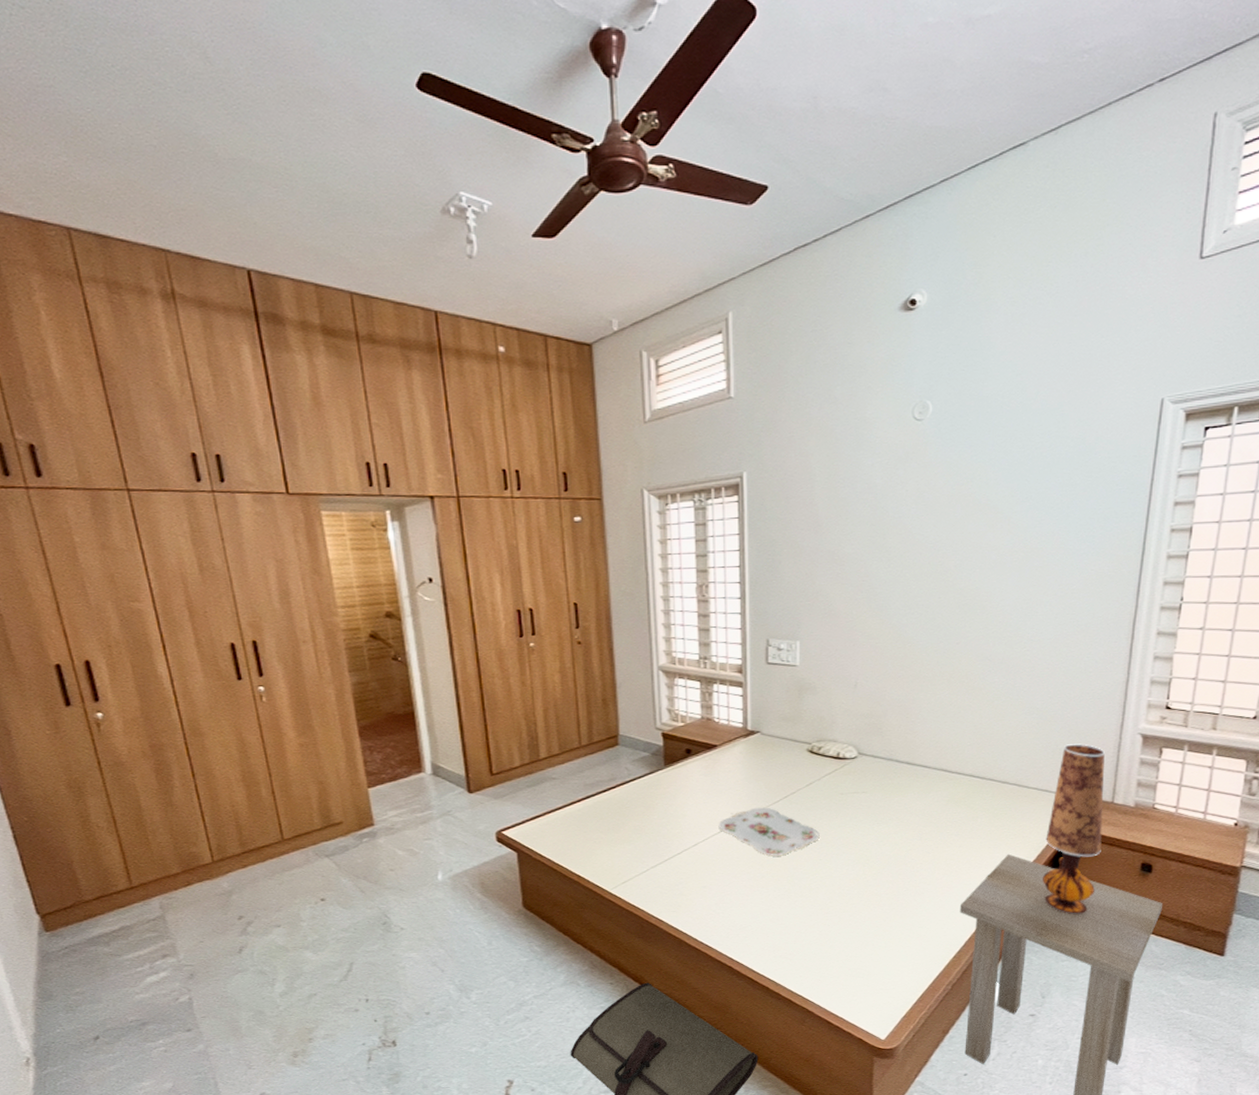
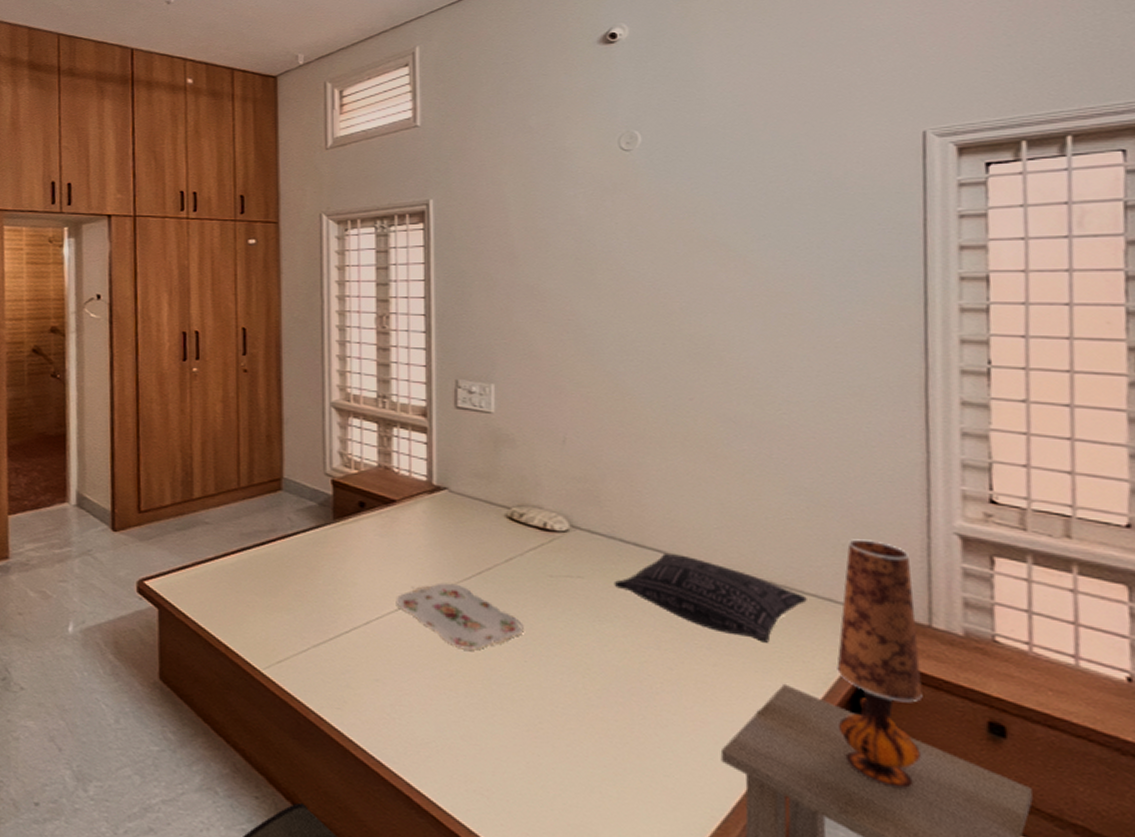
pillow: none [890,768,1030,827] -> present [614,554,807,643]

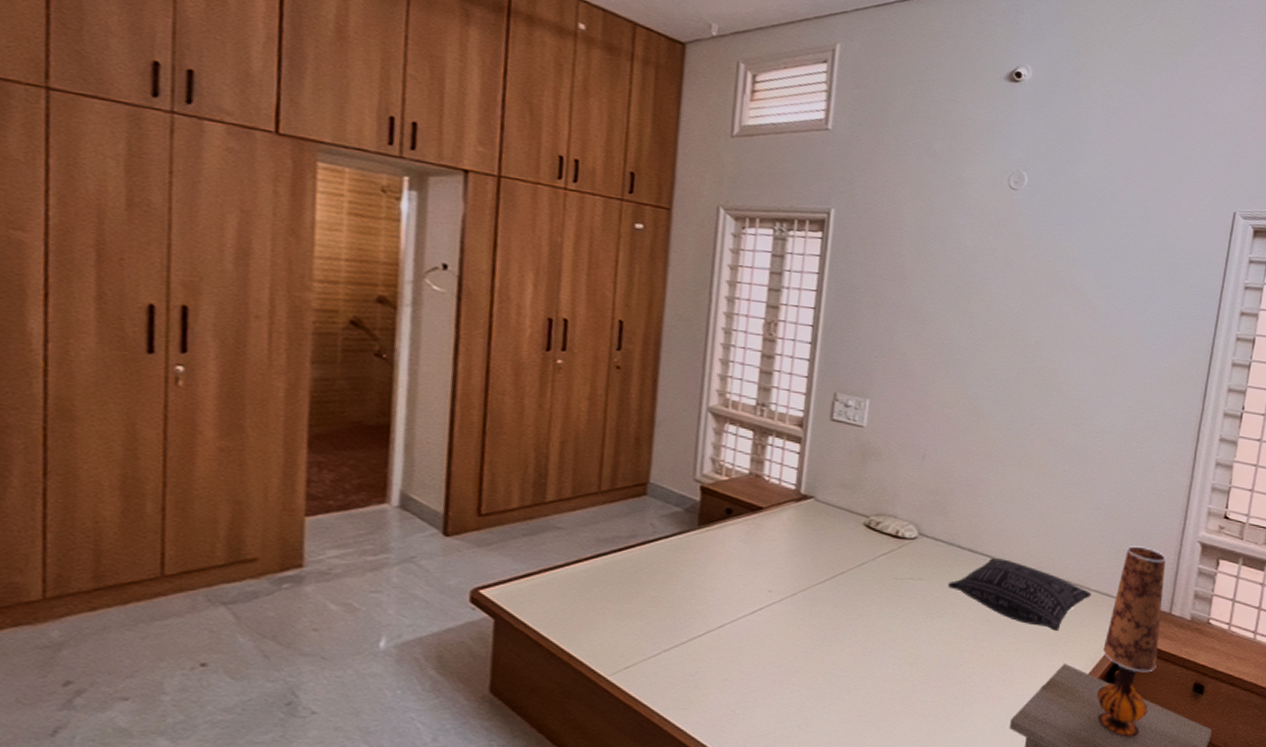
serving tray: present [396,582,524,650] -> none [752,586,867,648]

